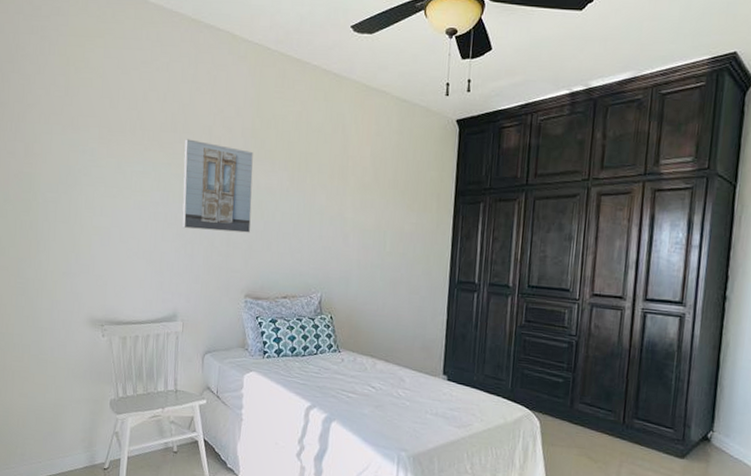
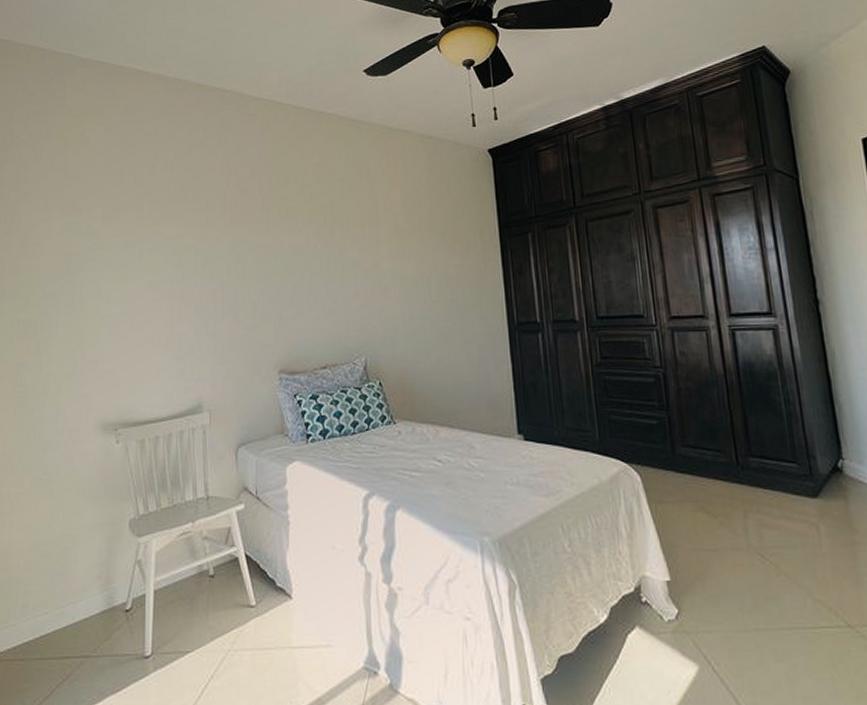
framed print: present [182,139,253,233] -> none [198,206,279,305]

